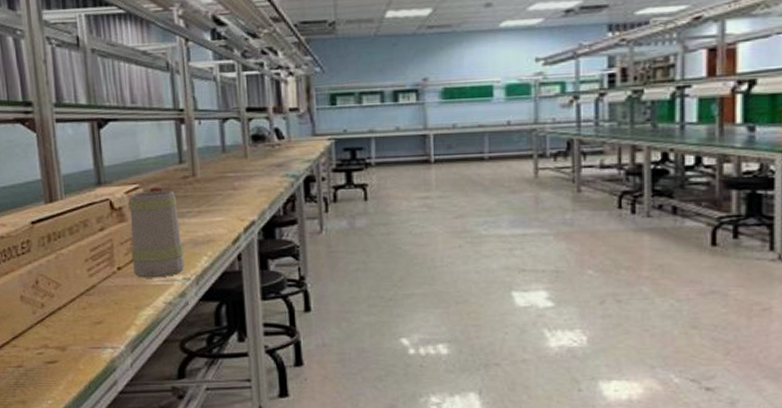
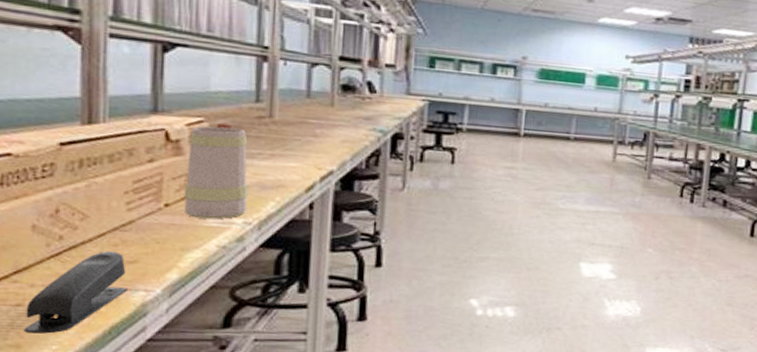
stapler: none [25,314,98,390] -> present [24,251,127,334]

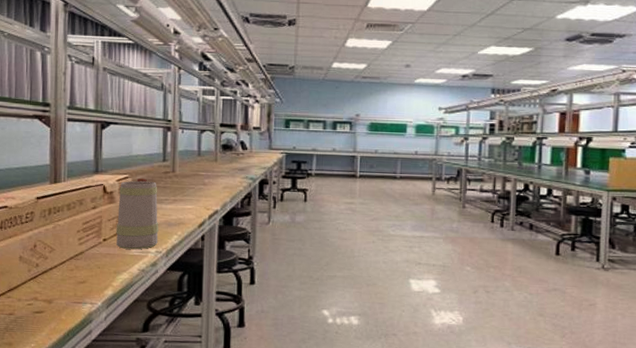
stapler: present [24,251,127,334] -> none [14,274,79,335]

